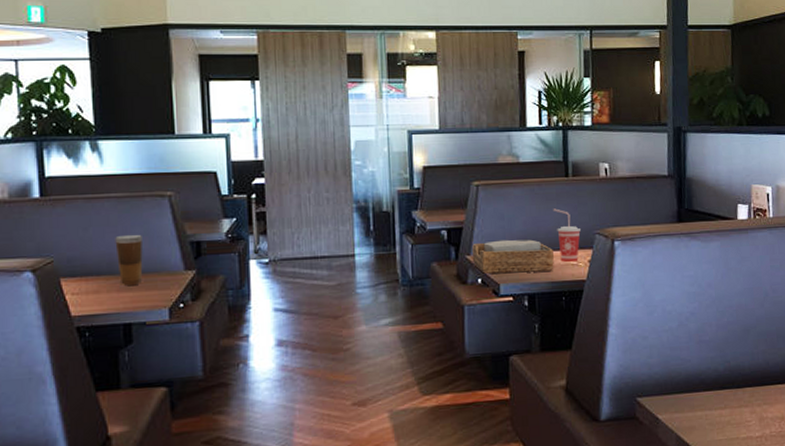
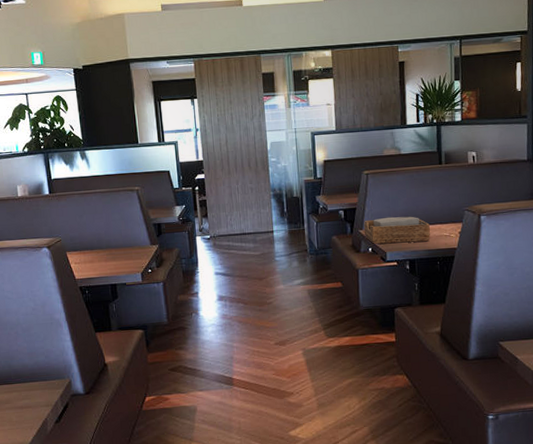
beverage cup: present [115,234,143,287] -> none [101,219,122,258]
beverage cup: present [553,208,581,263] -> none [429,190,452,234]

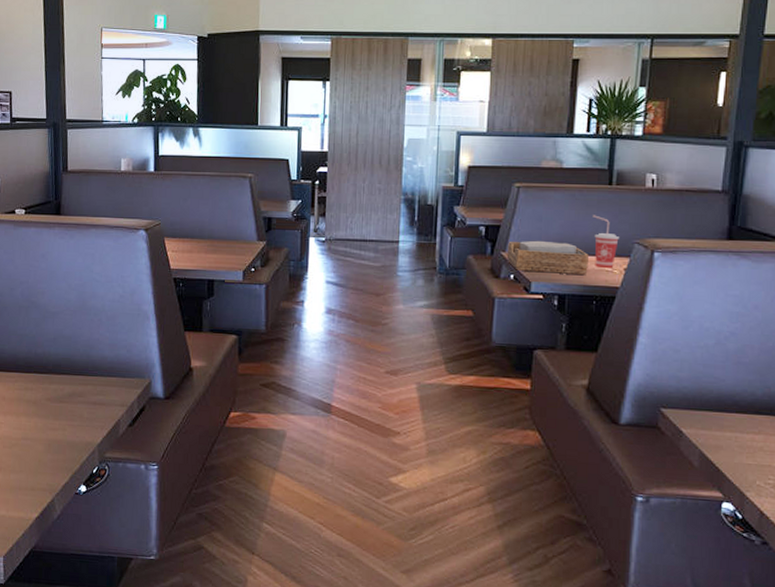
beverage cup: none [429,190,452,234] -> present [592,215,619,269]

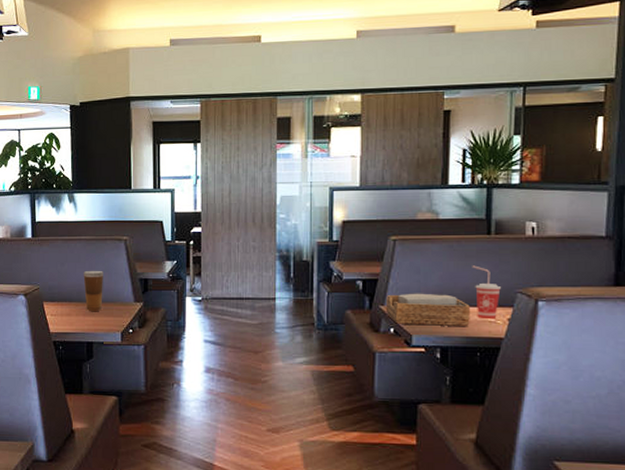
beverage cup: none [206,207,227,250] -> present [83,270,103,312]

